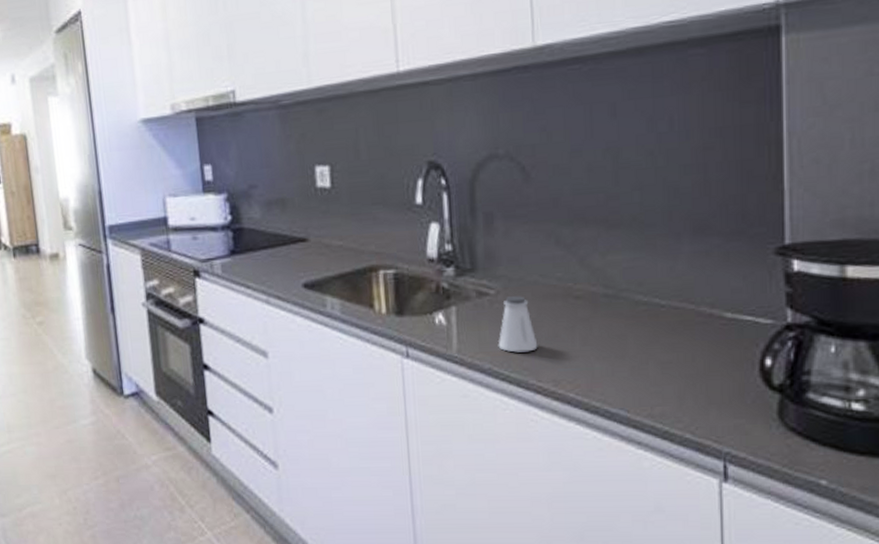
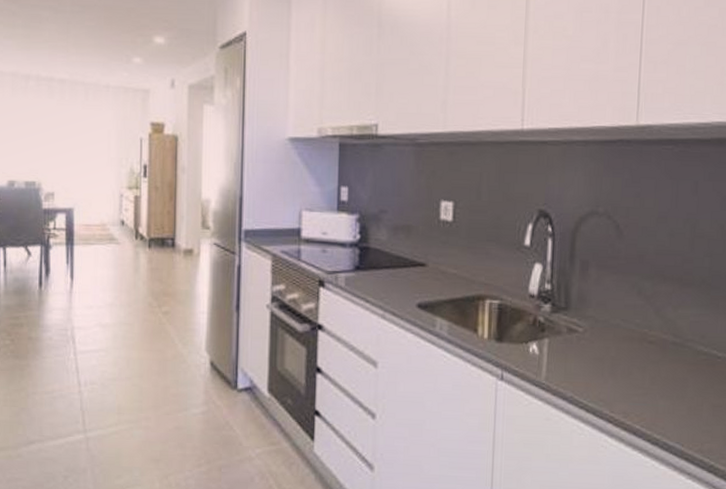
saltshaker: present [498,296,538,353] -> none [580,335,614,386]

